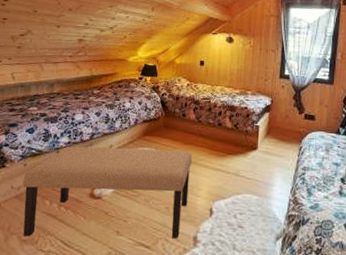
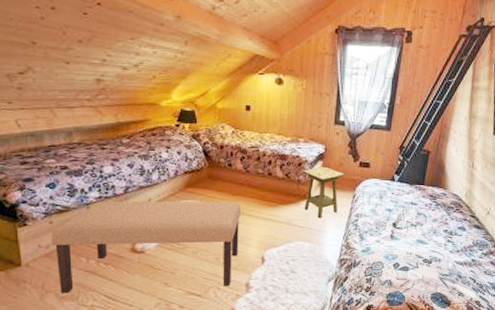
side table: none [249,118,291,171] -> present [302,166,345,219]

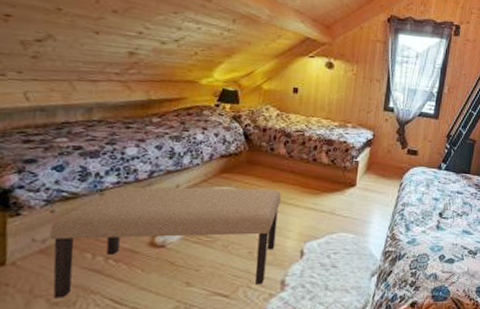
side table: present [302,166,345,219] -> none [348,152,393,208]

